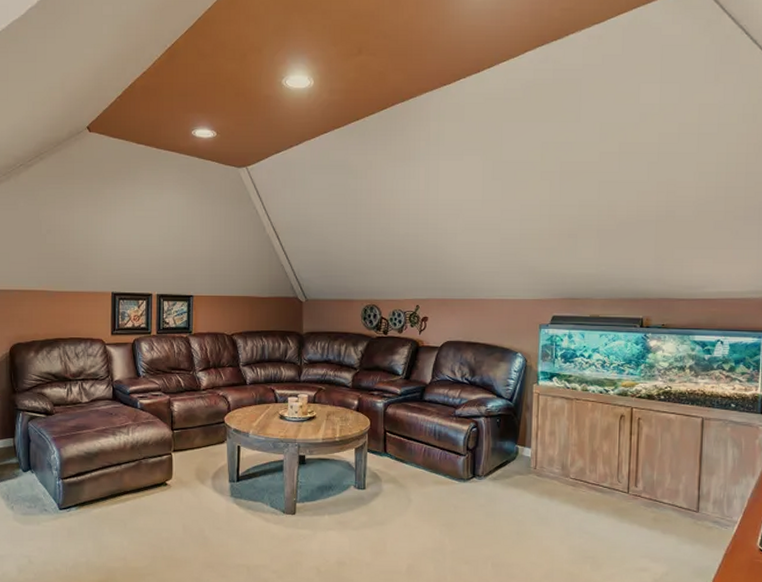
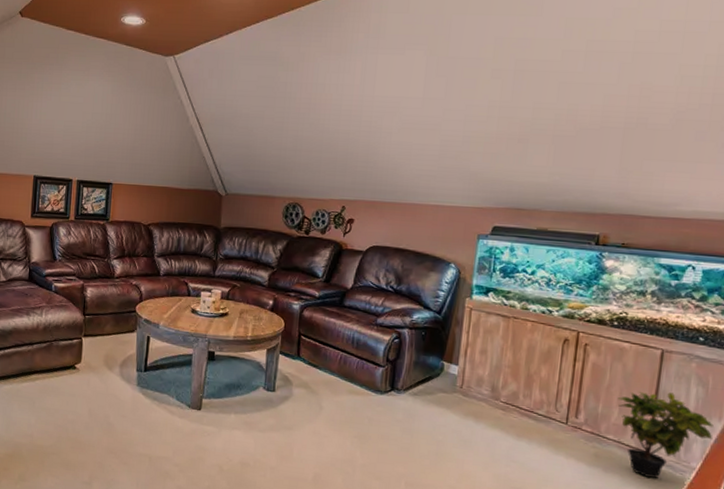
potted plant: none [669,456,749,534] -> present [618,392,713,478]

